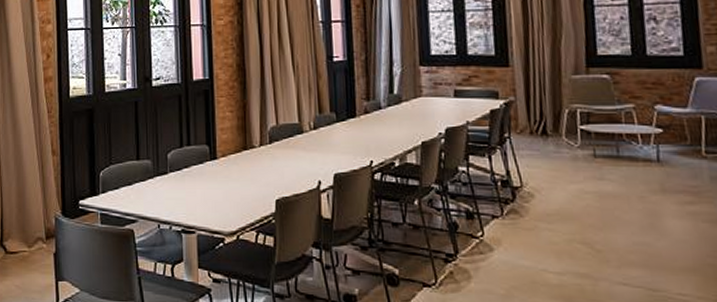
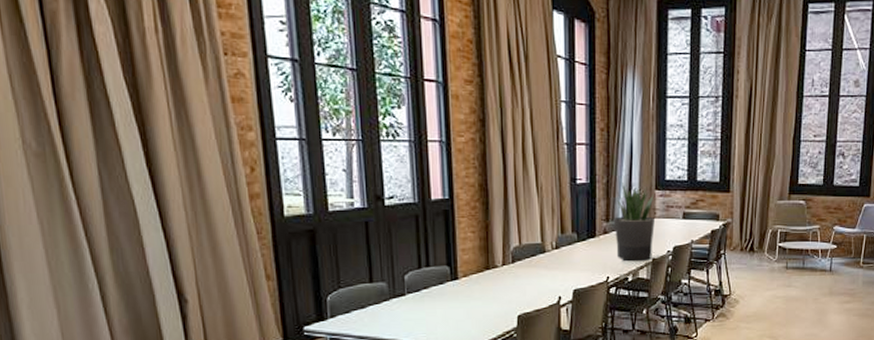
planter: none [374,59,422,143] -> present [613,183,655,261]

